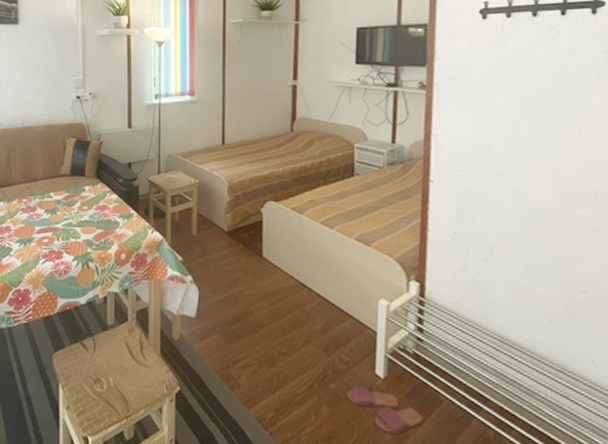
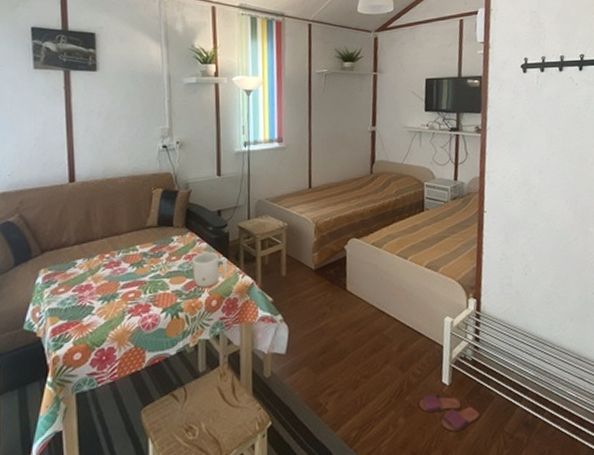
mug: none [103,204,138,241] -> present [192,251,228,288]

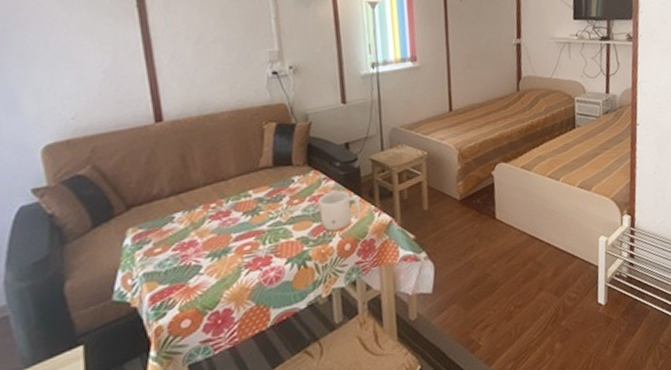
slippers: present [419,393,480,432] -> none [575,314,636,350]

